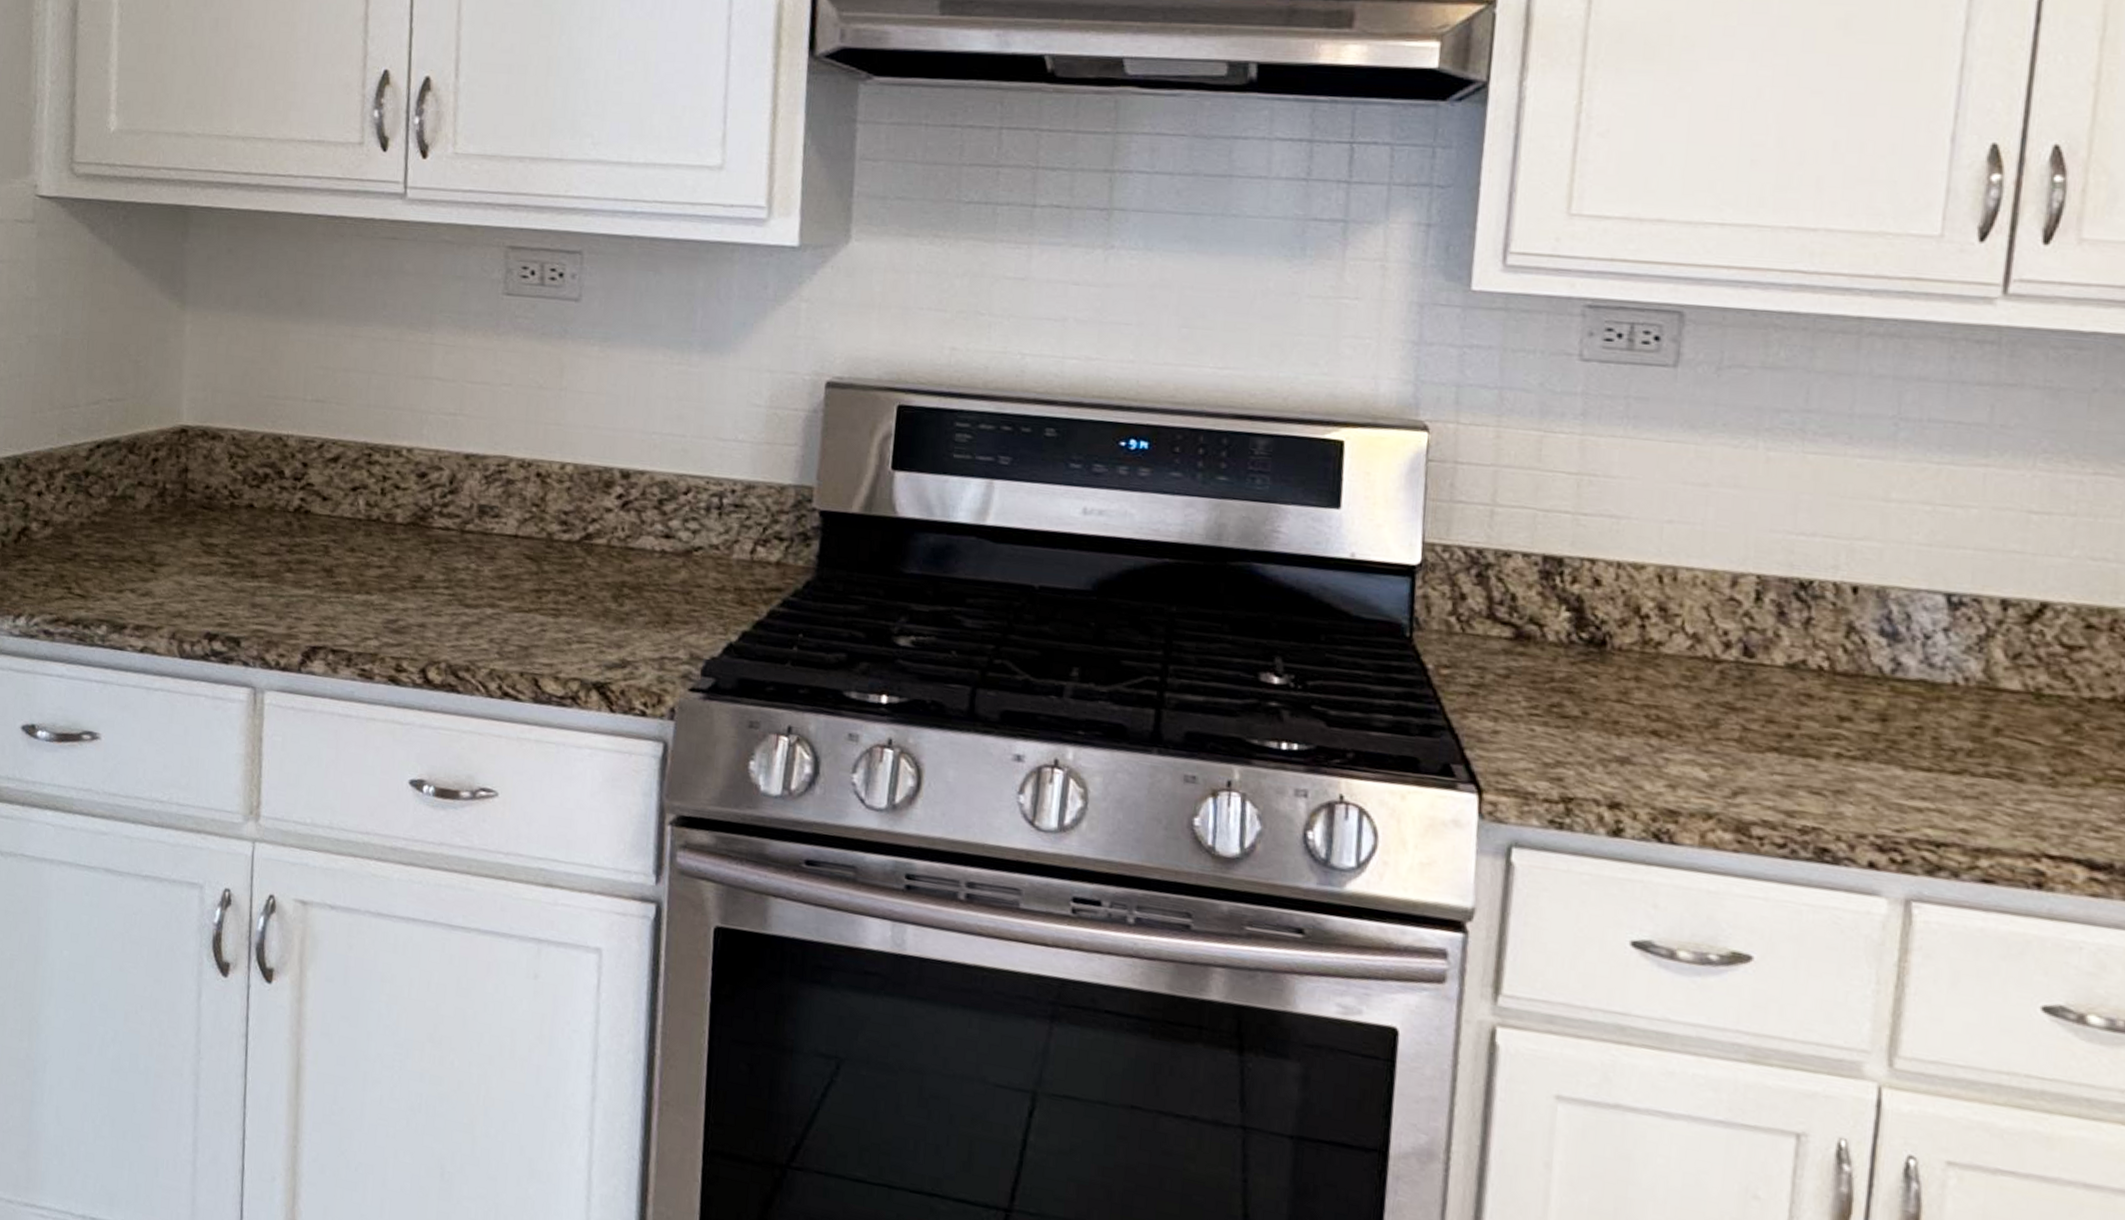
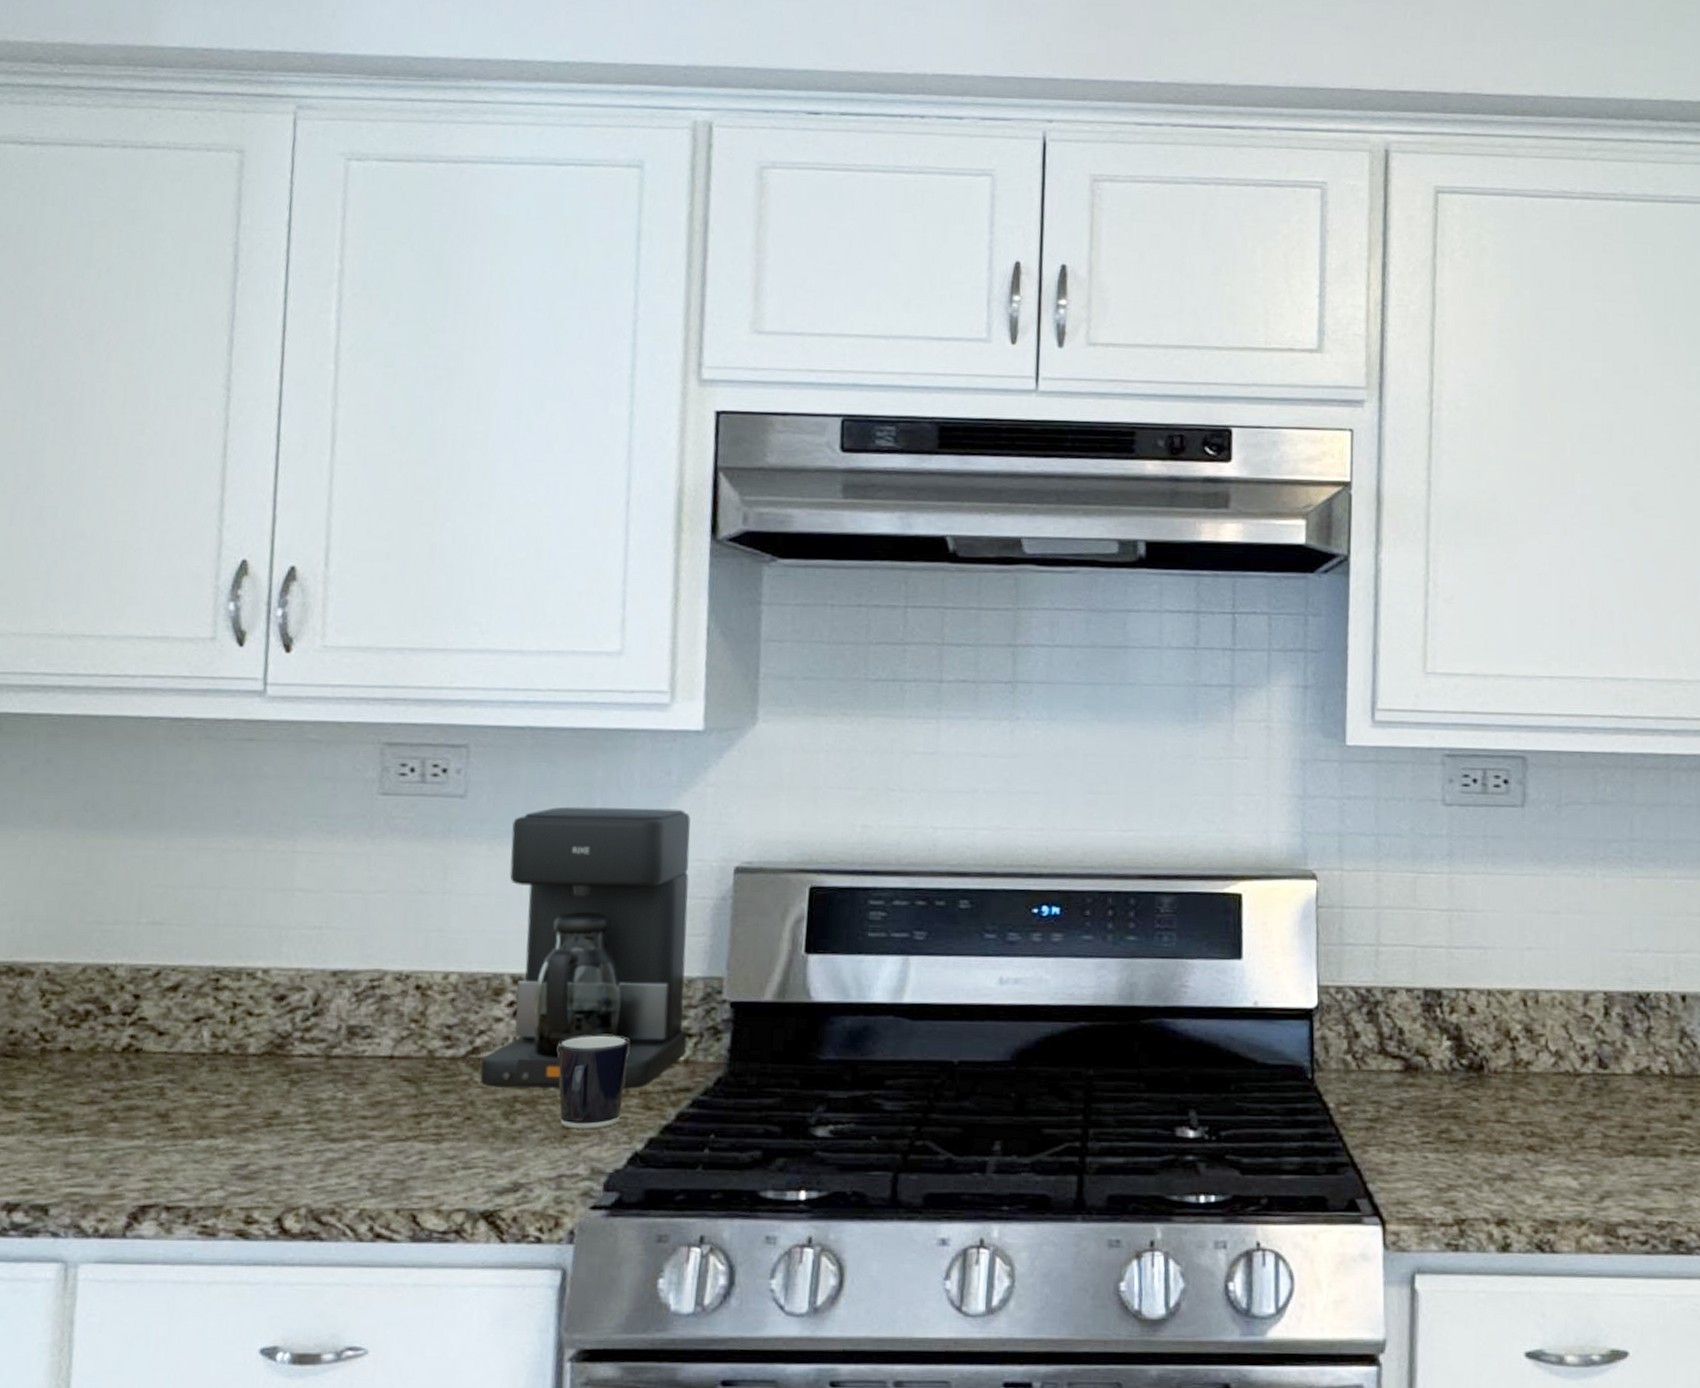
coffee maker: none [592,314,785,585] -> present [480,806,691,1090]
mug: none [661,531,725,619] -> present [558,1035,629,1130]

